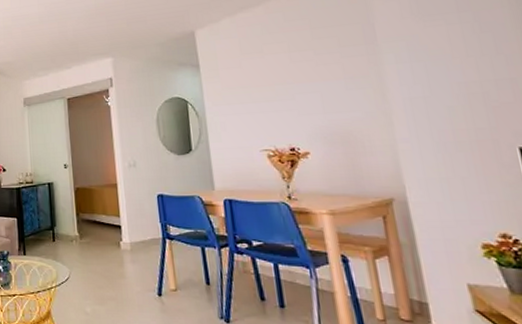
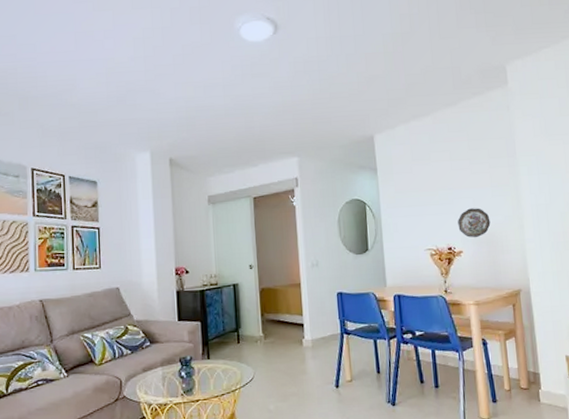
decorative plate: none [301,103,346,138] -> present [458,208,491,238]

